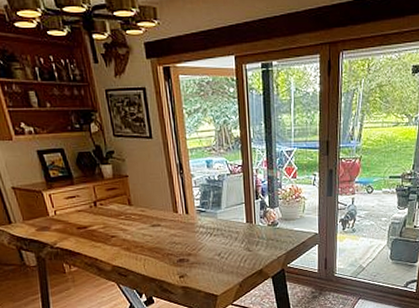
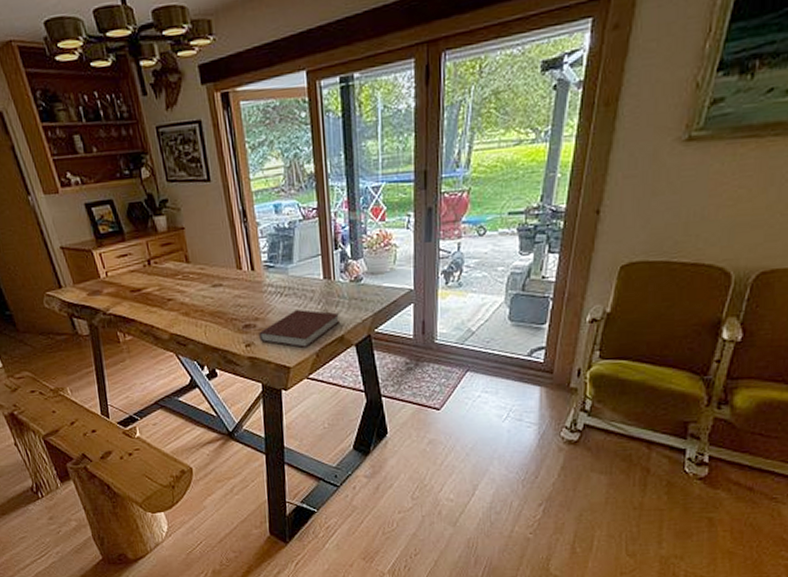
notebook: none [191,247,260,279] -> present [259,310,341,348]

